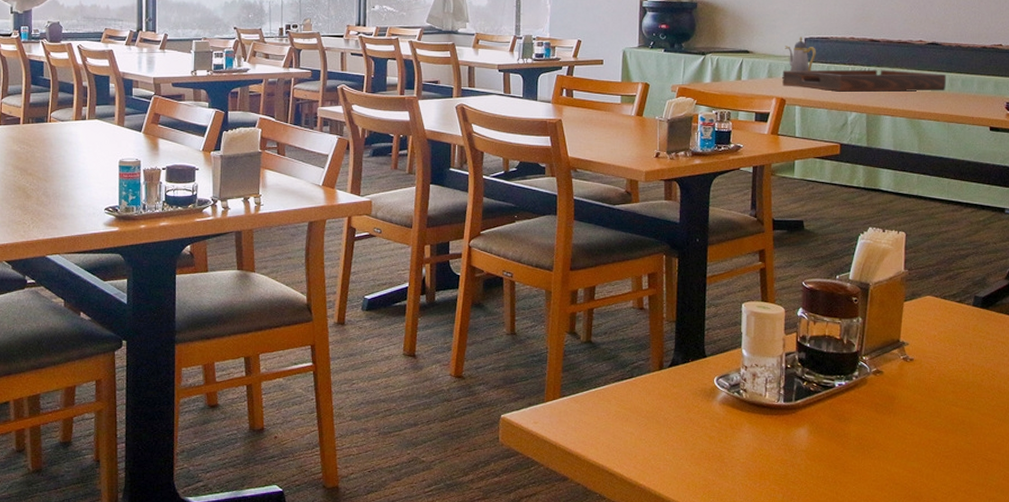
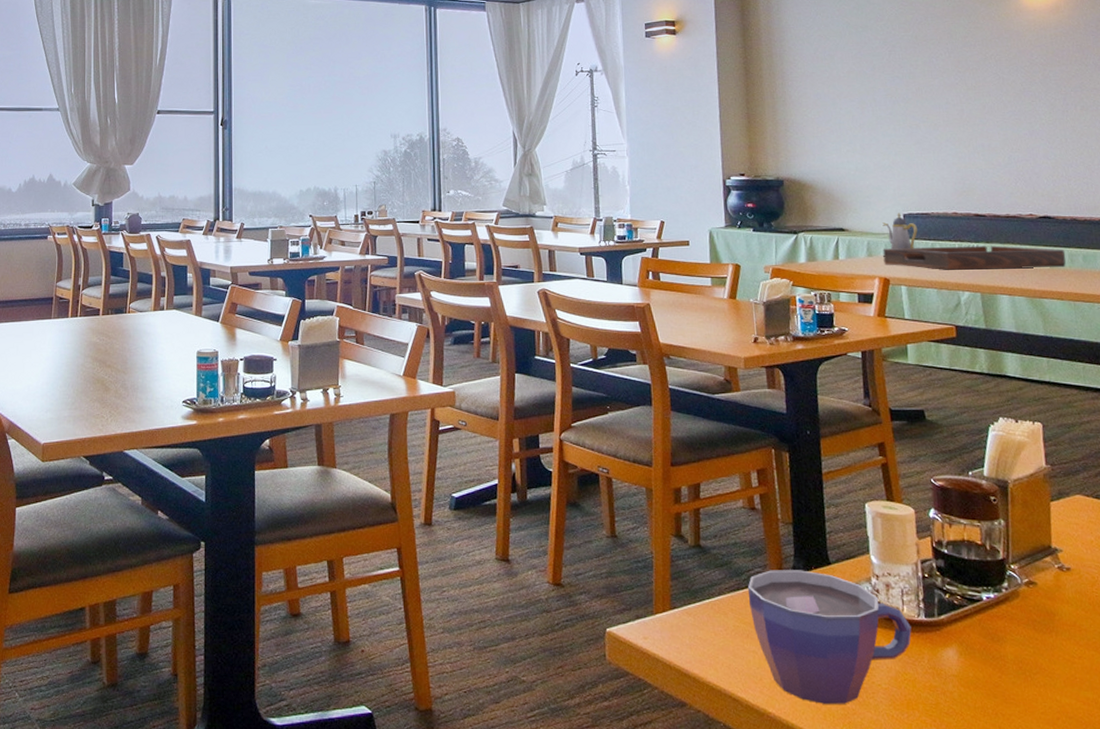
cup: none [630,362,771,476] -> present [747,570,912,704]

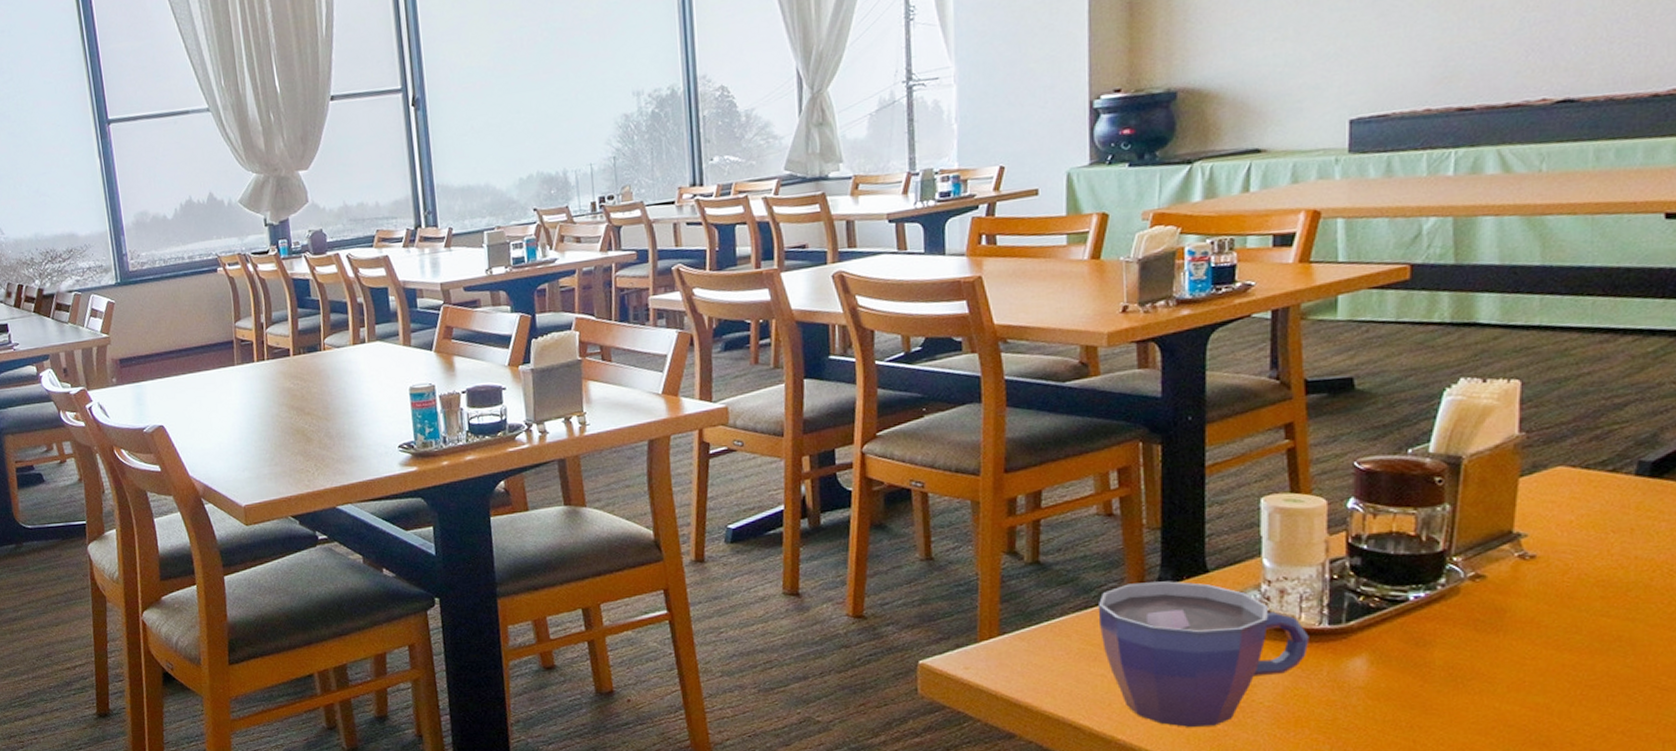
coffee pot: present [882,213,918,250] -> none [1317,118,1368,171]
serving tray: present [883,245,1066,270] -> none [1314,143,1589,193]

